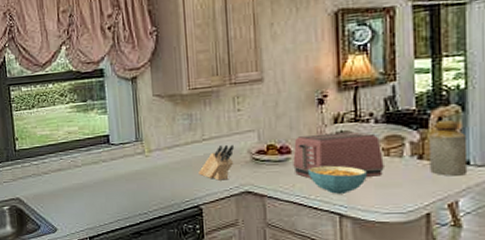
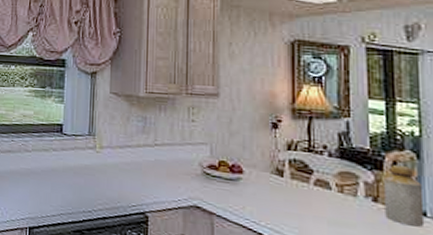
knife block: present [198,144,235,181] -> none [148,152,187,190]
toaster: present [293,131,384,179] -> none [244,157,338,213]
cereal bowl: present [308,165,367,194] -> none [260,191,319,226]

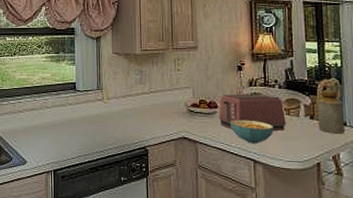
toaster: none [244,157,338,213] -> present [219,94,286,131]
cereal bowl: none [260,191,319,226] -> present [230,119,274,143]

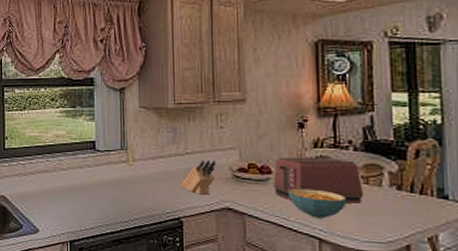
knife block: none [146,97,175,127] -> present [180,159,217,195]
bottle: present [317,90,346,134] -> none [408,154,447,210]

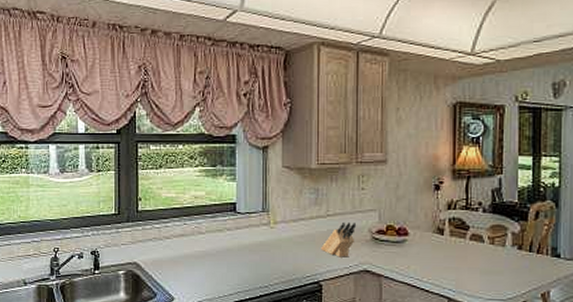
toaster: present [273,157,363,204] -> none [409,218,489,263]
cereal bowl: present [288,188,346,218] -> none [422,249,474,278]

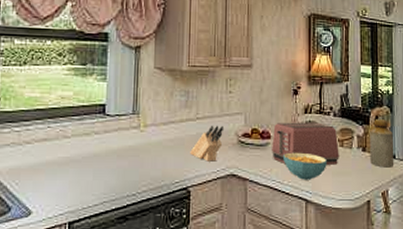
toaster: none [409,218,489,263] -> present [272,122,339,165]
cereal bowl: none [422,249,474,278] -> present [283,152,327,180]
bottle: none [527,215,559,268] -> present [370,119,394,168]

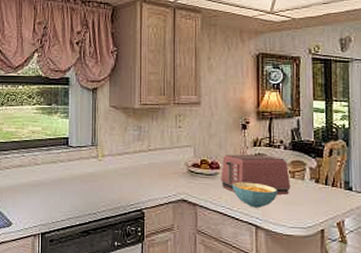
knife block: present [190,125,225,162] -> none [143,156,175,188]
bottle: present [370,119,394,168] -> none [324,152,351,199]

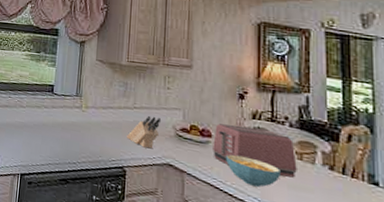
knife block: none [143,156,175,188] -> present [127,115,162,149]

